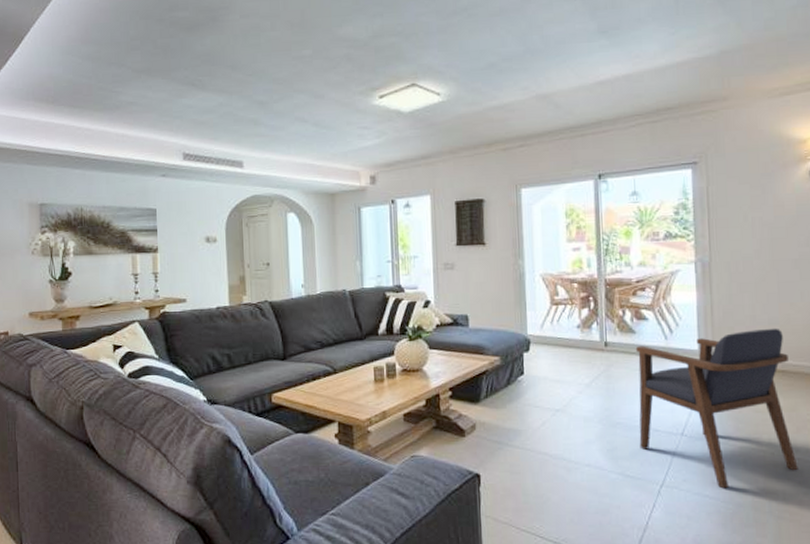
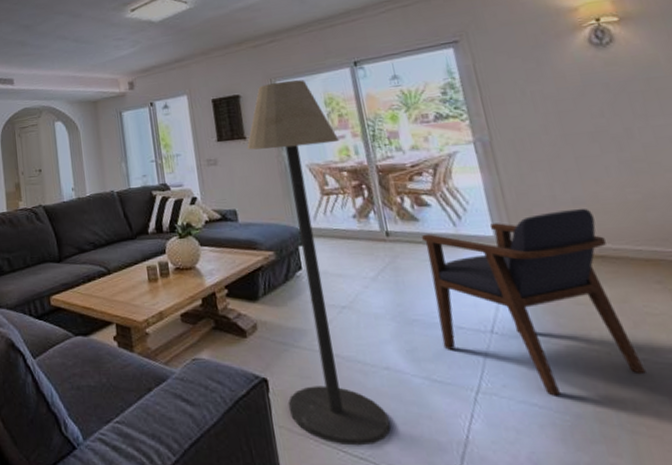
floor lamp: none [485,188,584,532] -> present [247,80,391,446]

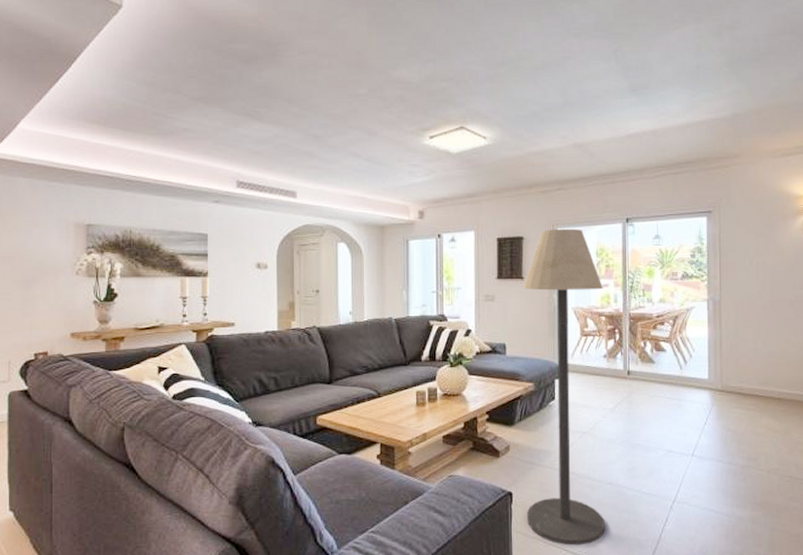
armchair: present [422,208,646,396] -> none [655,360,790,504]

